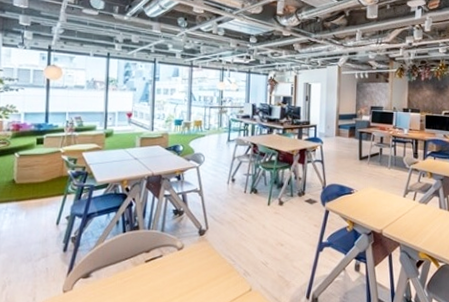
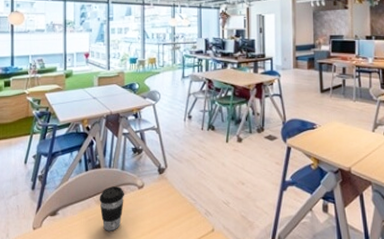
coffee cup: none [136,248,163,293] -> present [99,186,124,231]

